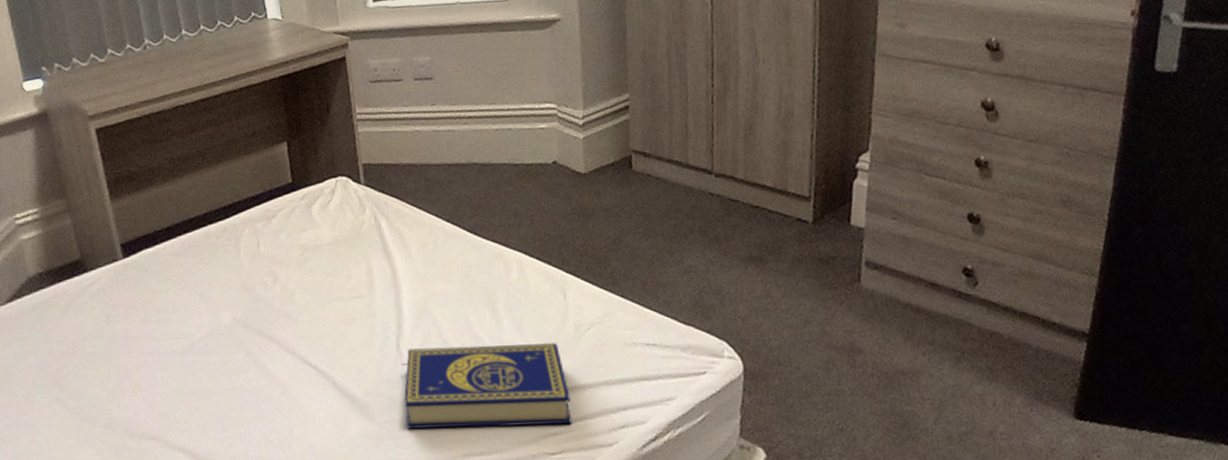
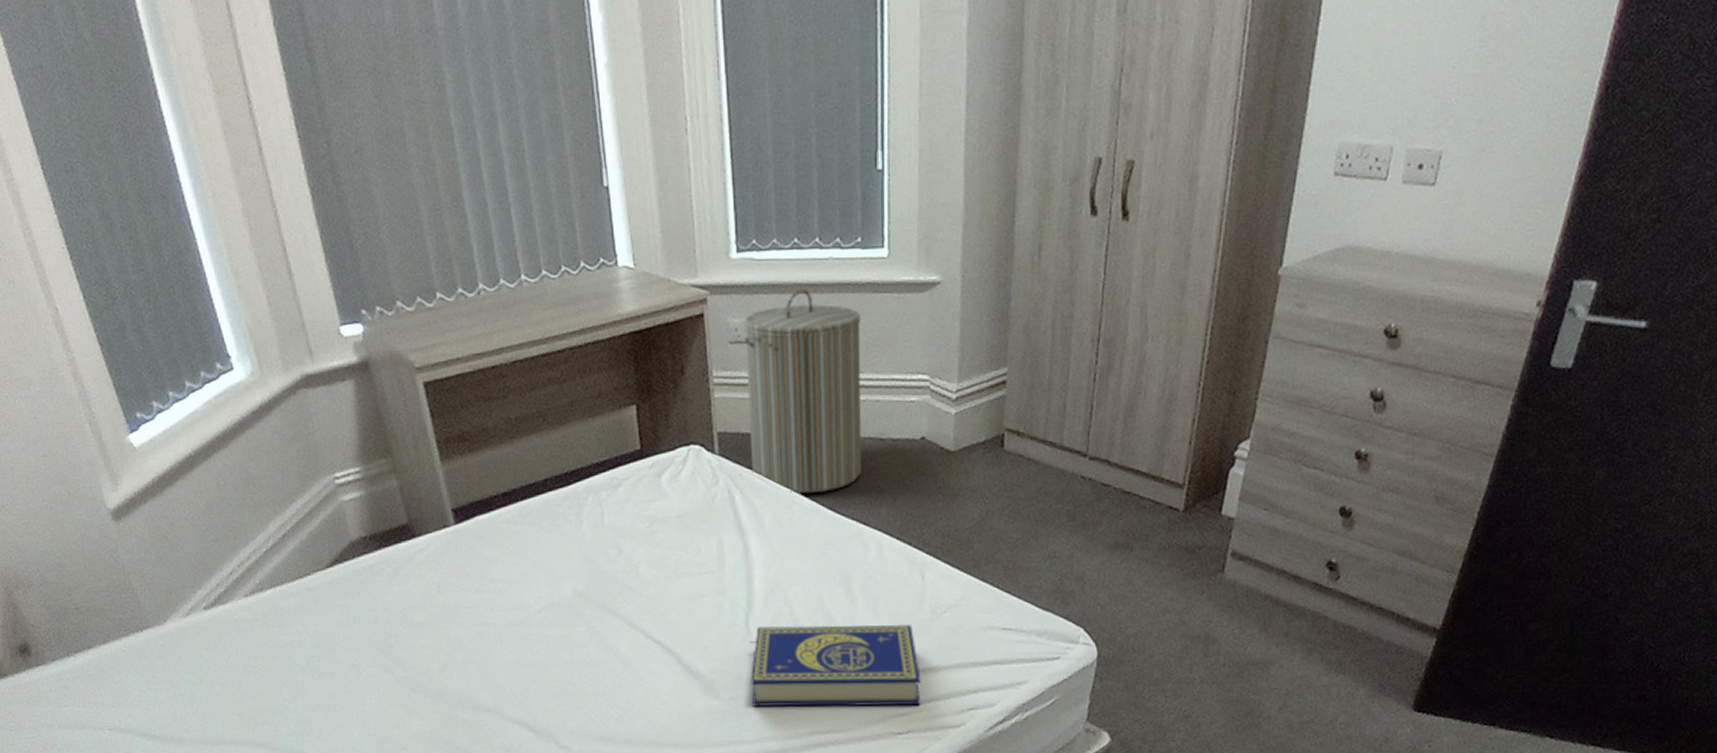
laundry hamper: none [381,30,499,219] -> present [743,288,862,494]

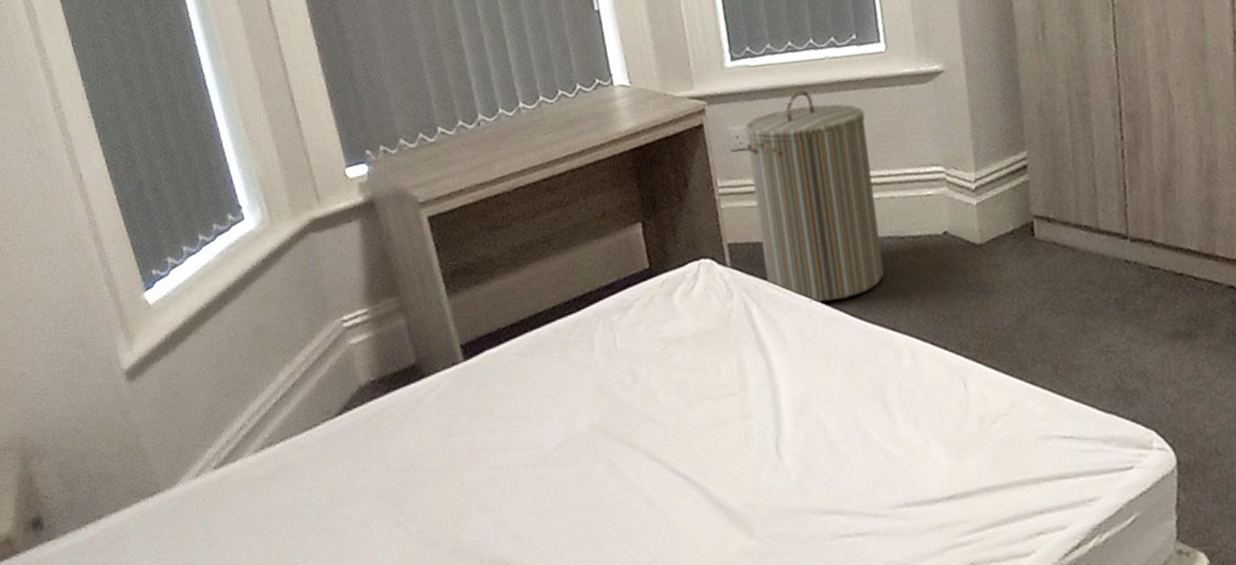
book: present [749,624,921,707] -> none [782,438,982,544]

